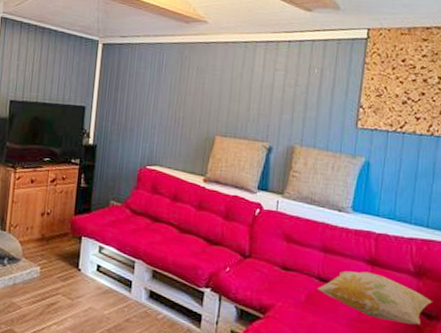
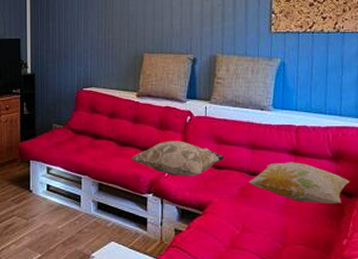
decorative pillow: none [191,233,294,275] -> present [131,141,225,176]

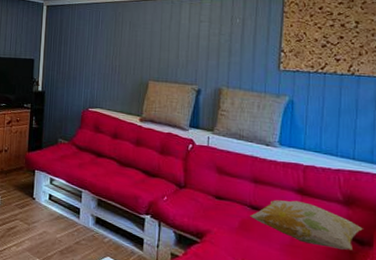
decorative pillow: present [131,141,225,176] -> none [131,166,226,204]

